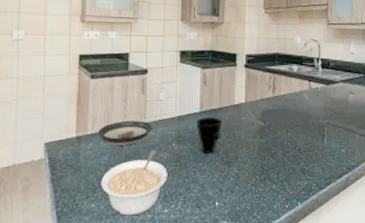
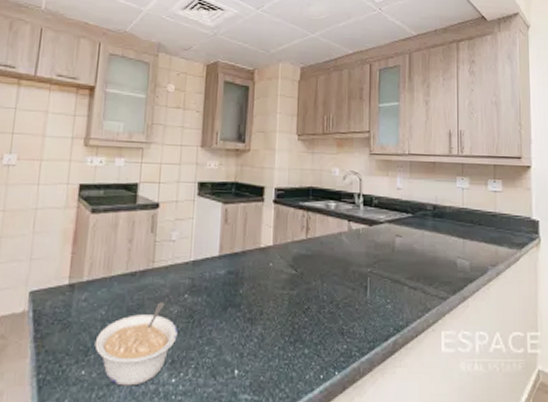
saucer: present [98,121,152,146] -> none [95,265,161,297]
cup: present [195,117,223,154] -> none [213,263,246,308]

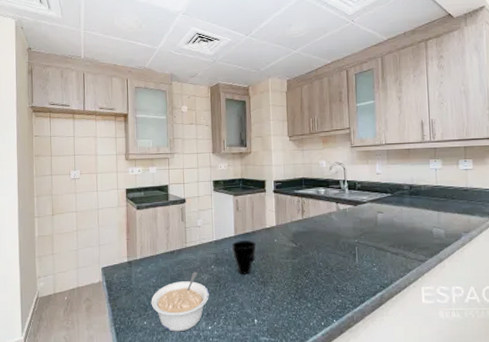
cup: none [213,263,246,308] -> present [231,241,257,274]

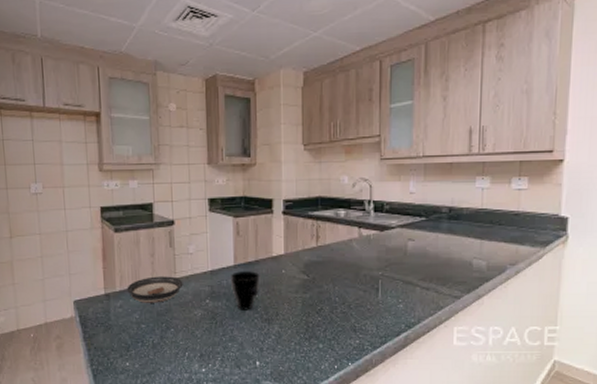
saucer: none [146,246,193,269] -> present [127,276,183,303]
legume: present [151,272,209,332] -> none [134,307,203,375]

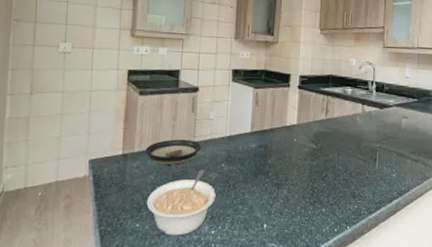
legume: none [134,307,203,375] -> present [146,170,216,236]
cup: present [230,271,260,310] -> none [245,138,274,175]

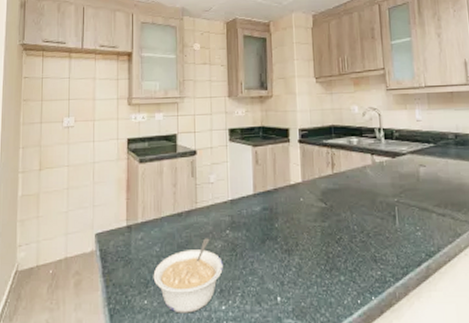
saucer: present [145,139,201,165] -> none [148,206,204,235]

